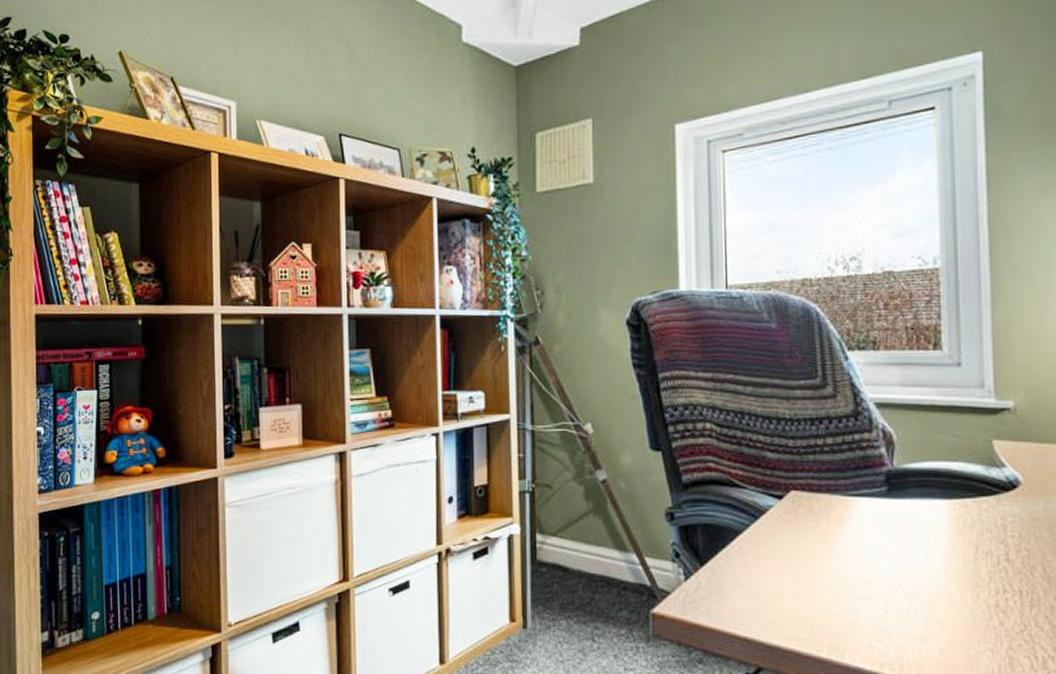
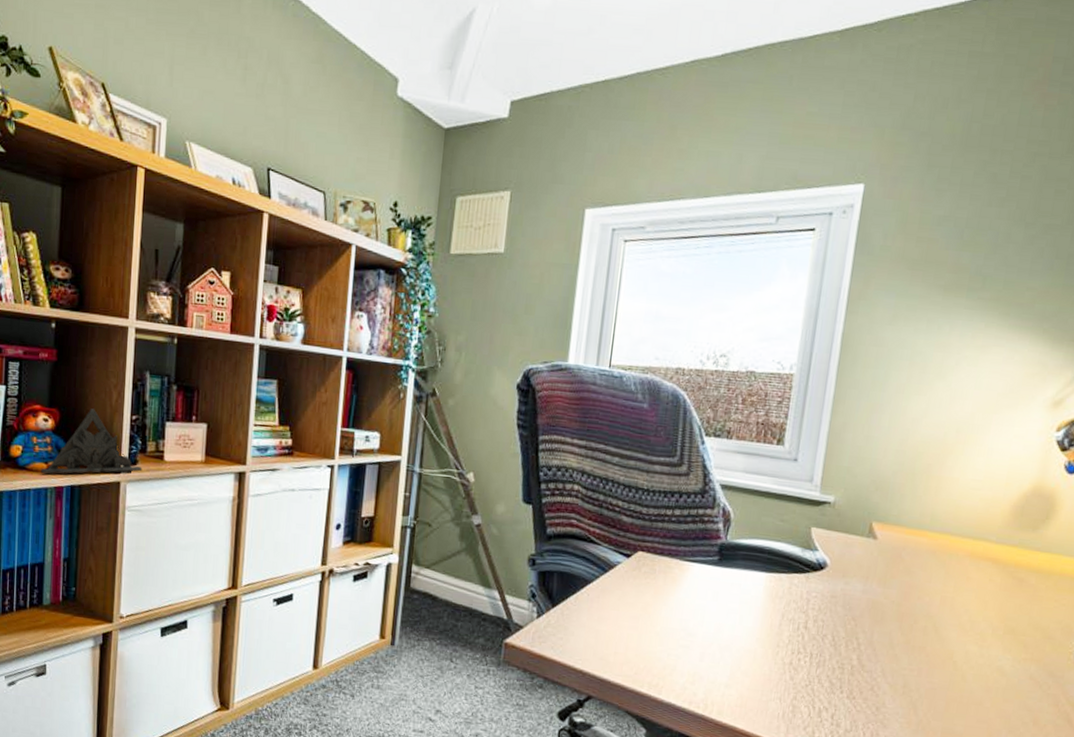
bookend: none [136,403,239,478] -> present [40,408,143,475]

